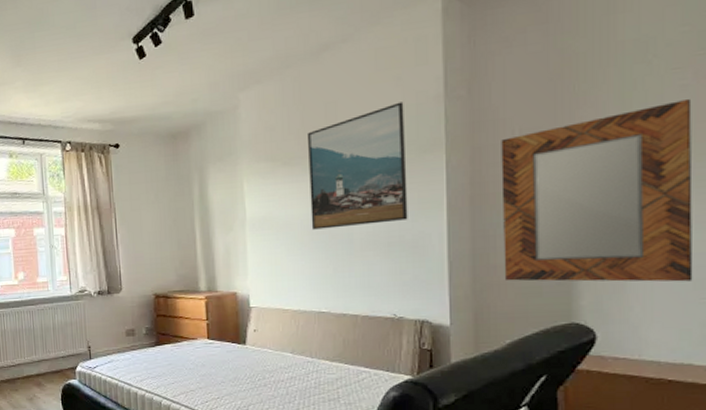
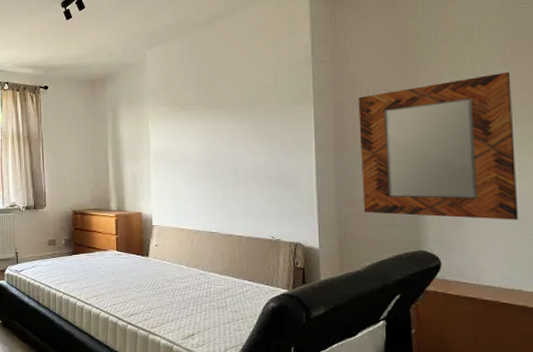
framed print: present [308,102,408,230] -> none [202,63,283,163]

